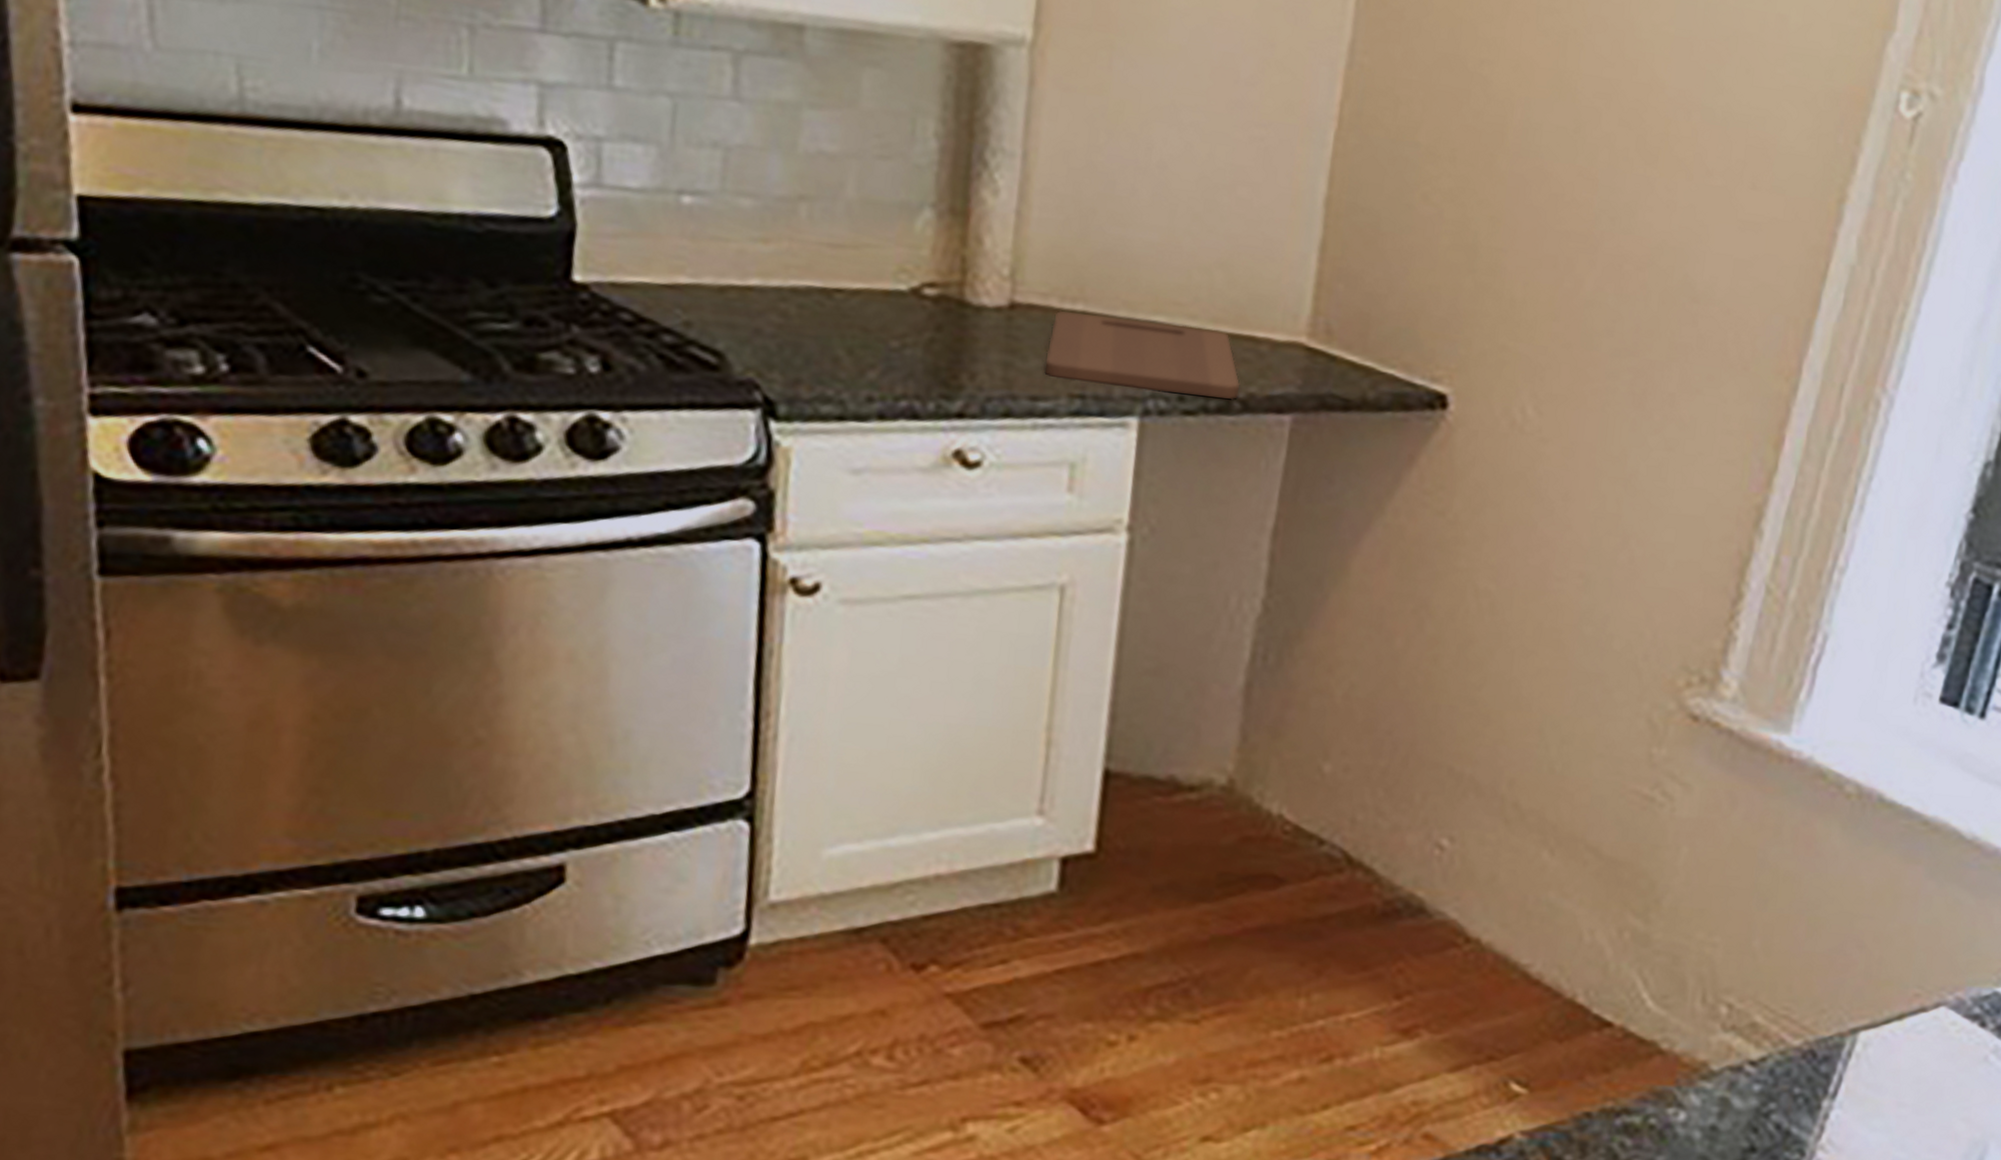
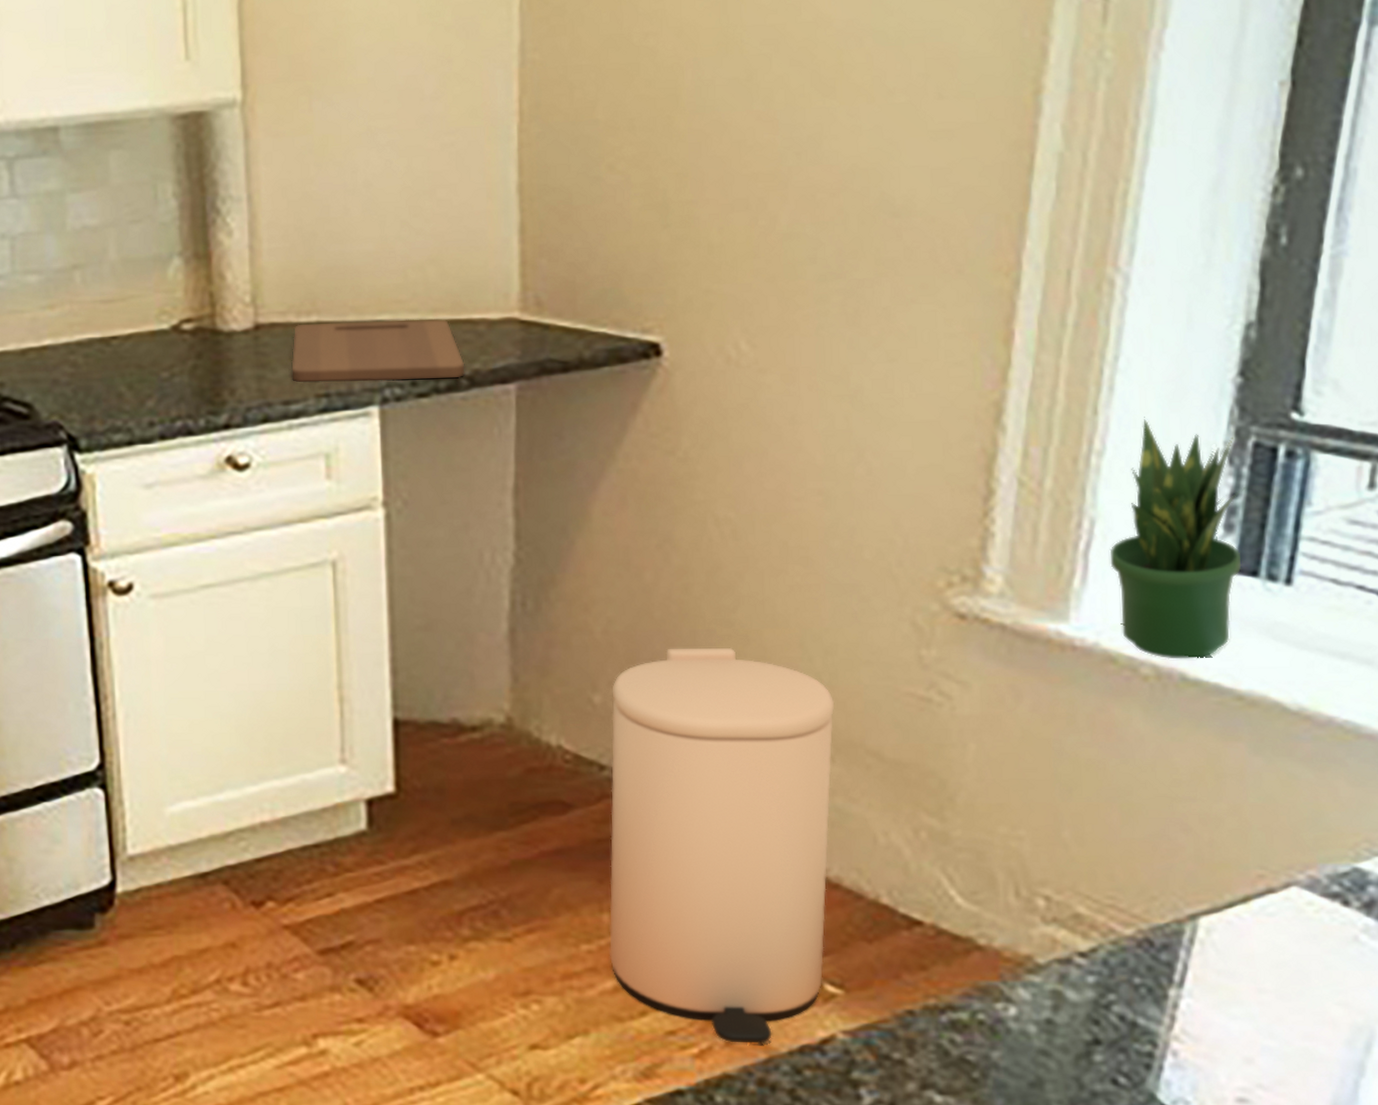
pedal bin: none [1299,721,1564,1142] -> present [609,647,835,1044]
planter: none [1834,543,1960,782] -> present [1109,420,1245,660]

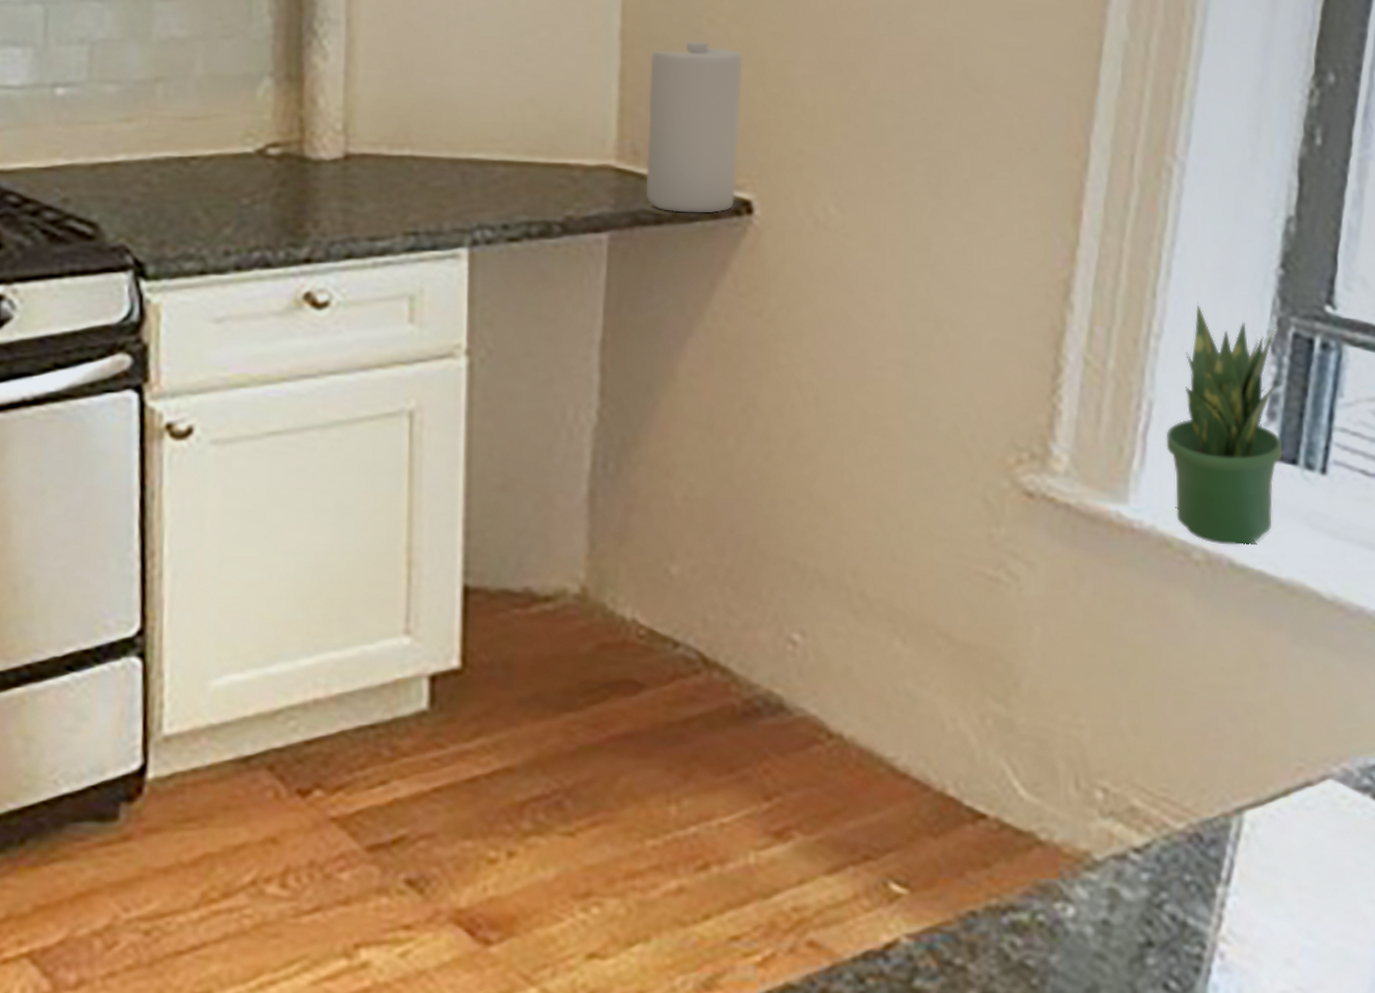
cutting board: present [291,319,465,383] -> none [380,156,558,224]
paper towel holder: none [550,187,645,360] -> present [645,40,743,213]
pedal bin: present [609,647,835,1044] -> none [675,518,908,950]

